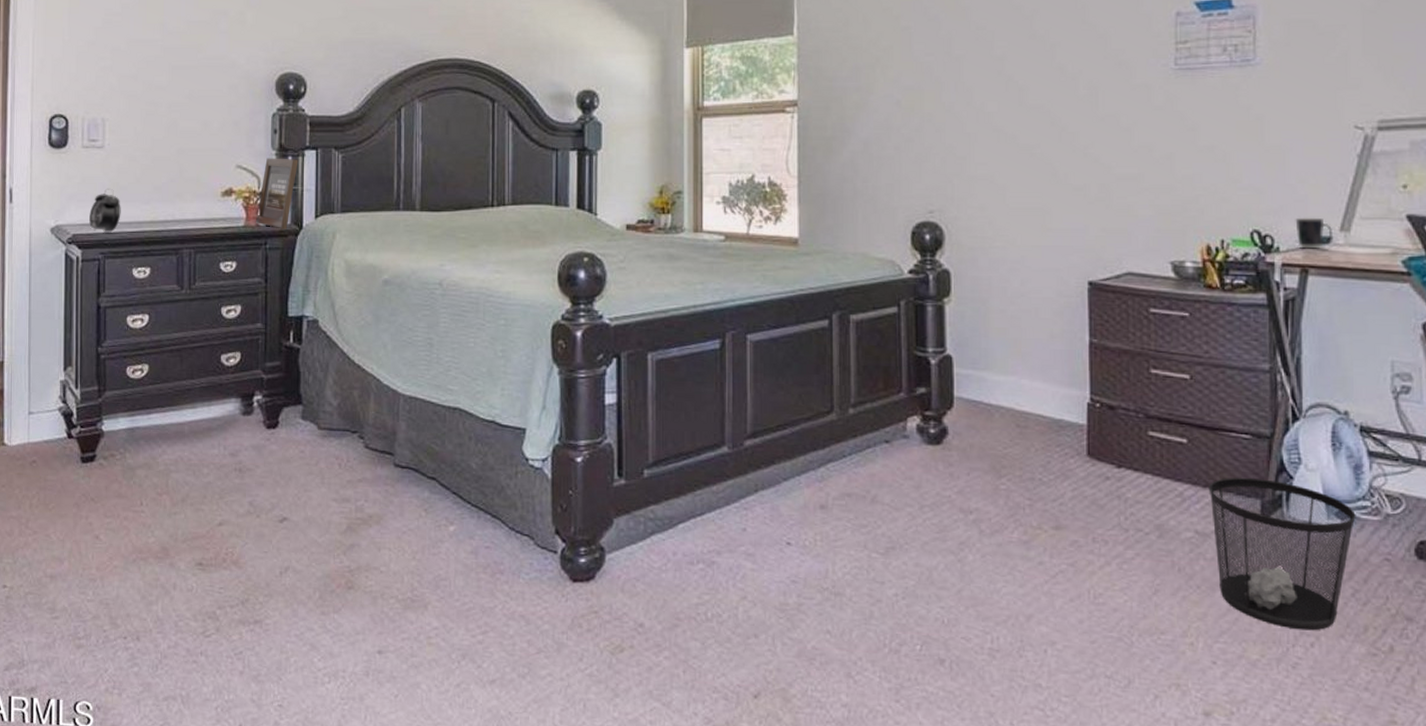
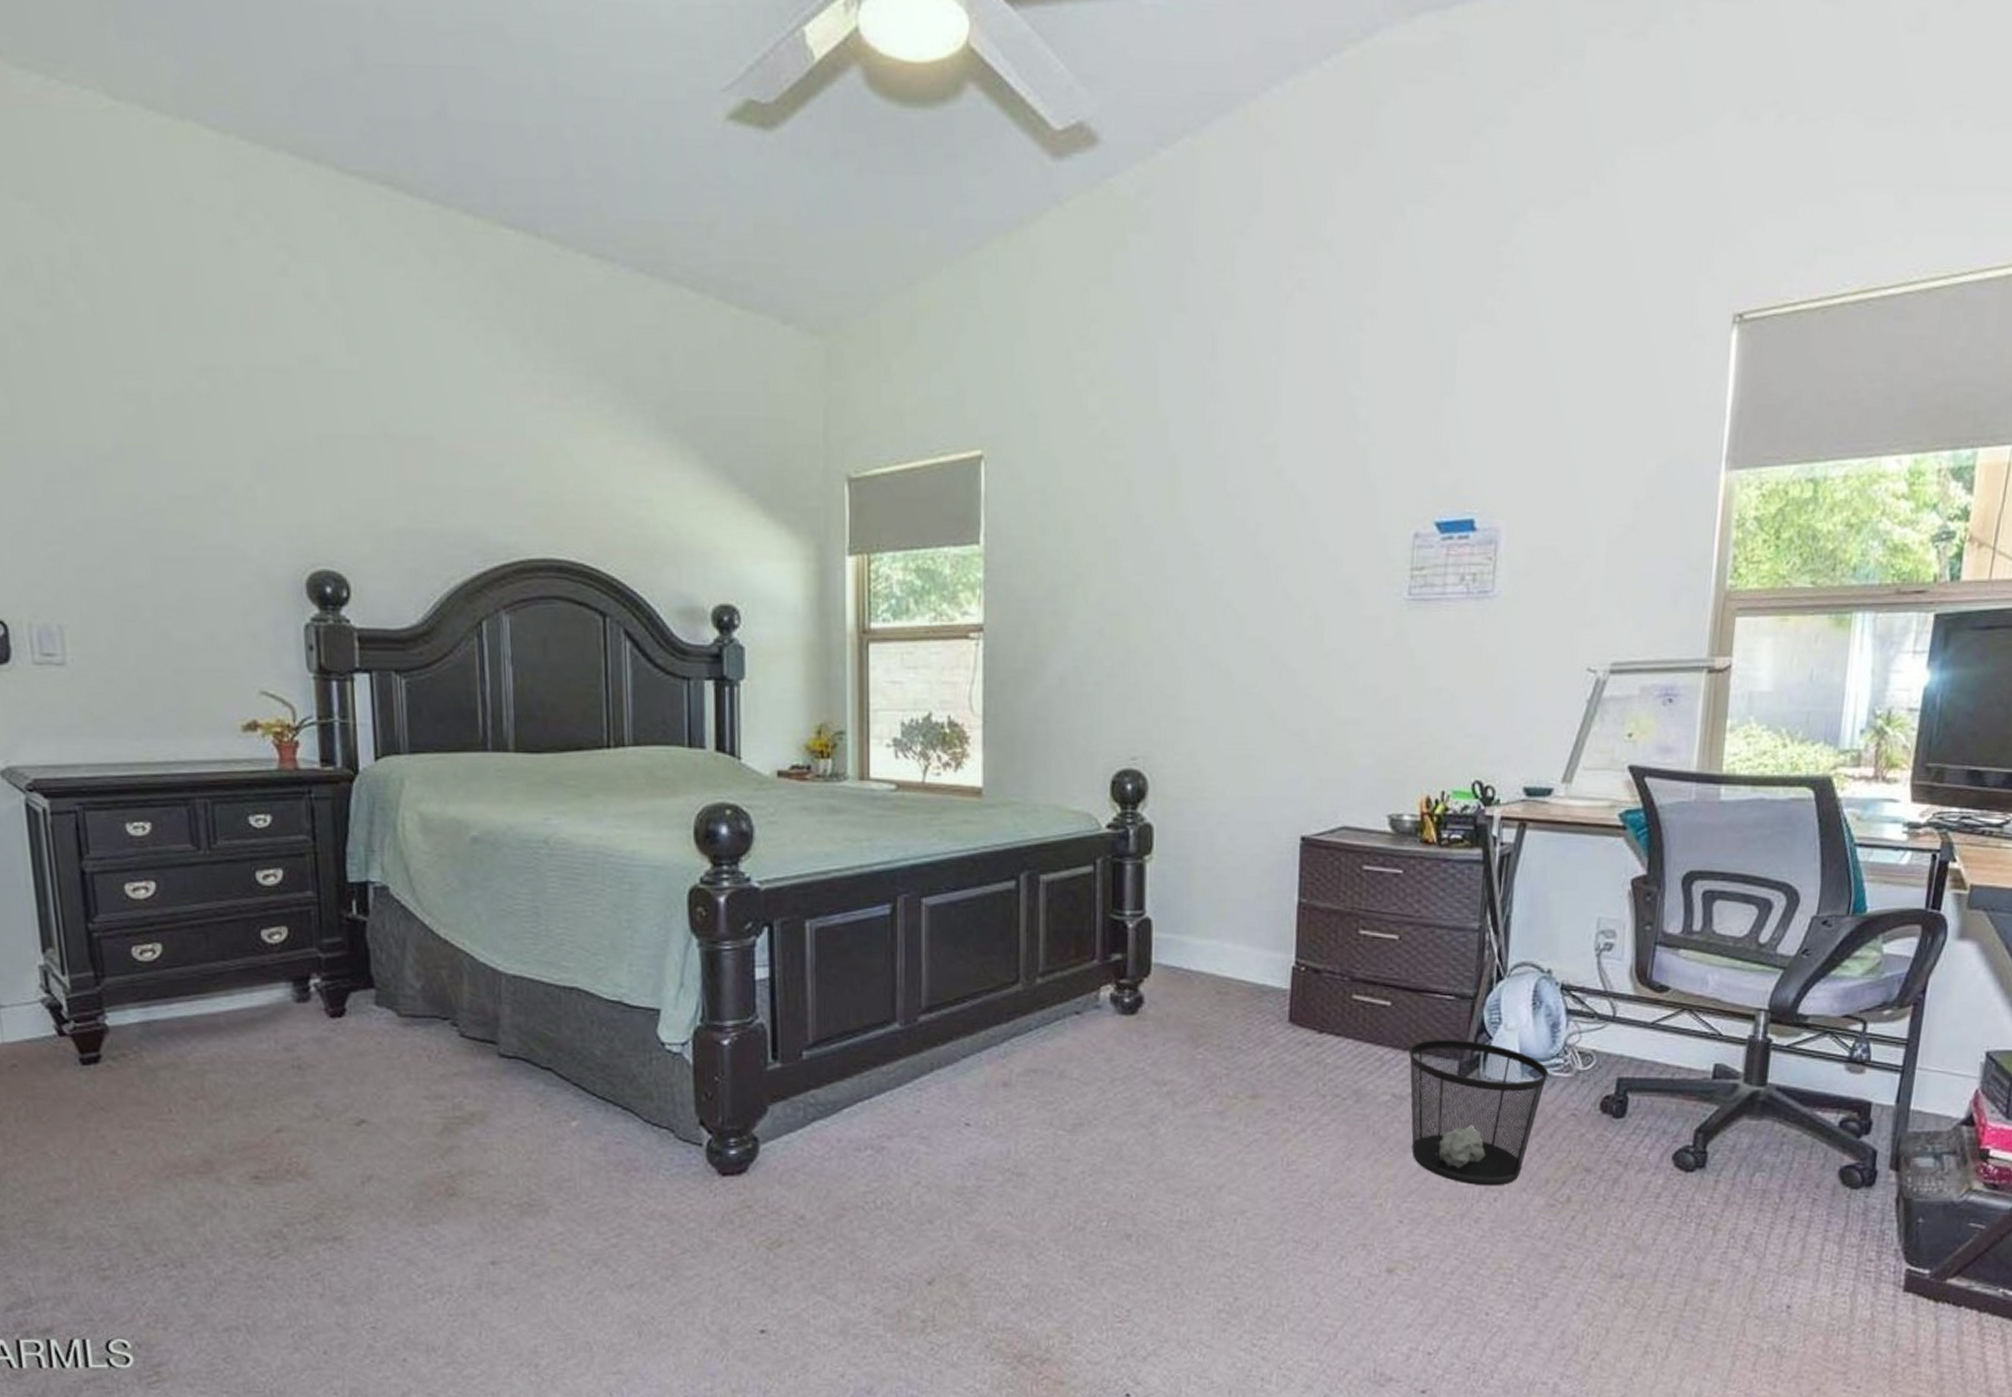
alarm clock: present [89,188,121,234] -> none [54,718,101,779]
picture frame: present [256,158,298,229] -> none [293,682,346,774]
mug: present [1295,217,1332,249] -> none [1518,767,1554,801]

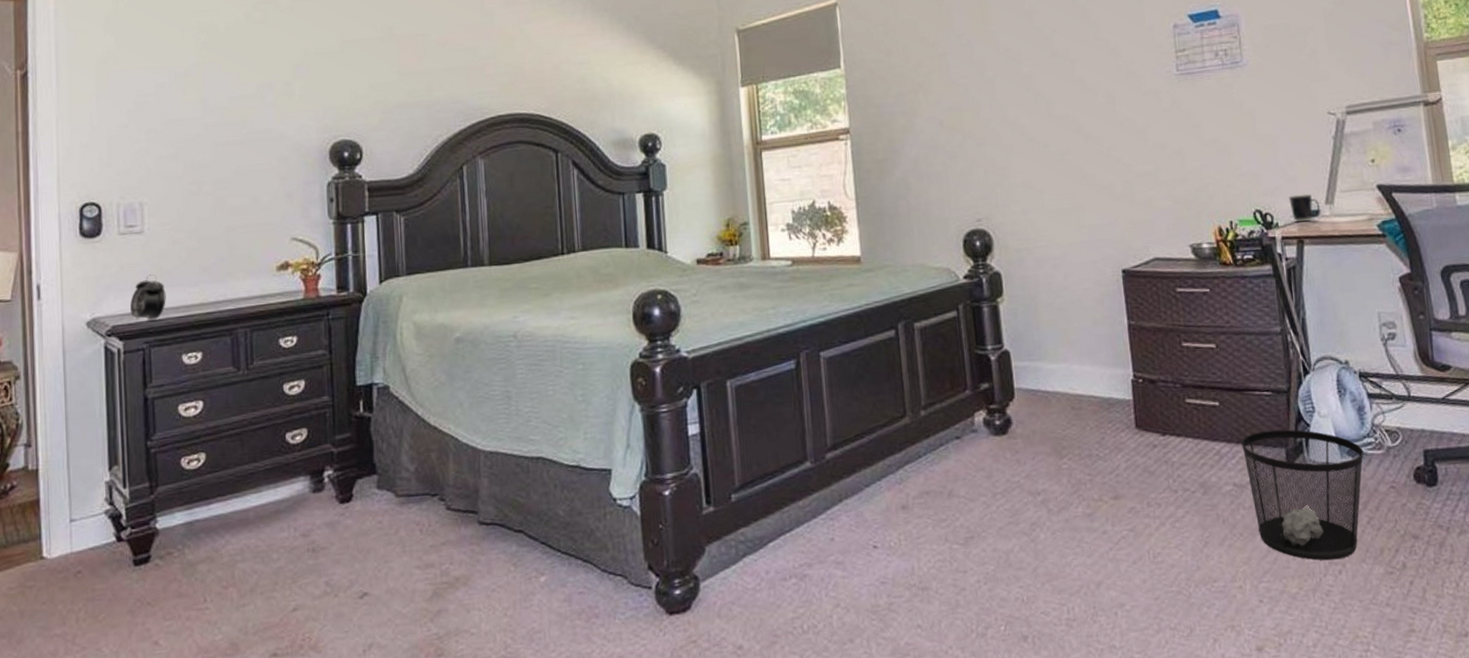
alarm clock: none [54,718,101,779] -> present [130,274,166,322]
mug: none [1518,767,1554,801] -> present [1288,194,1320,223]

